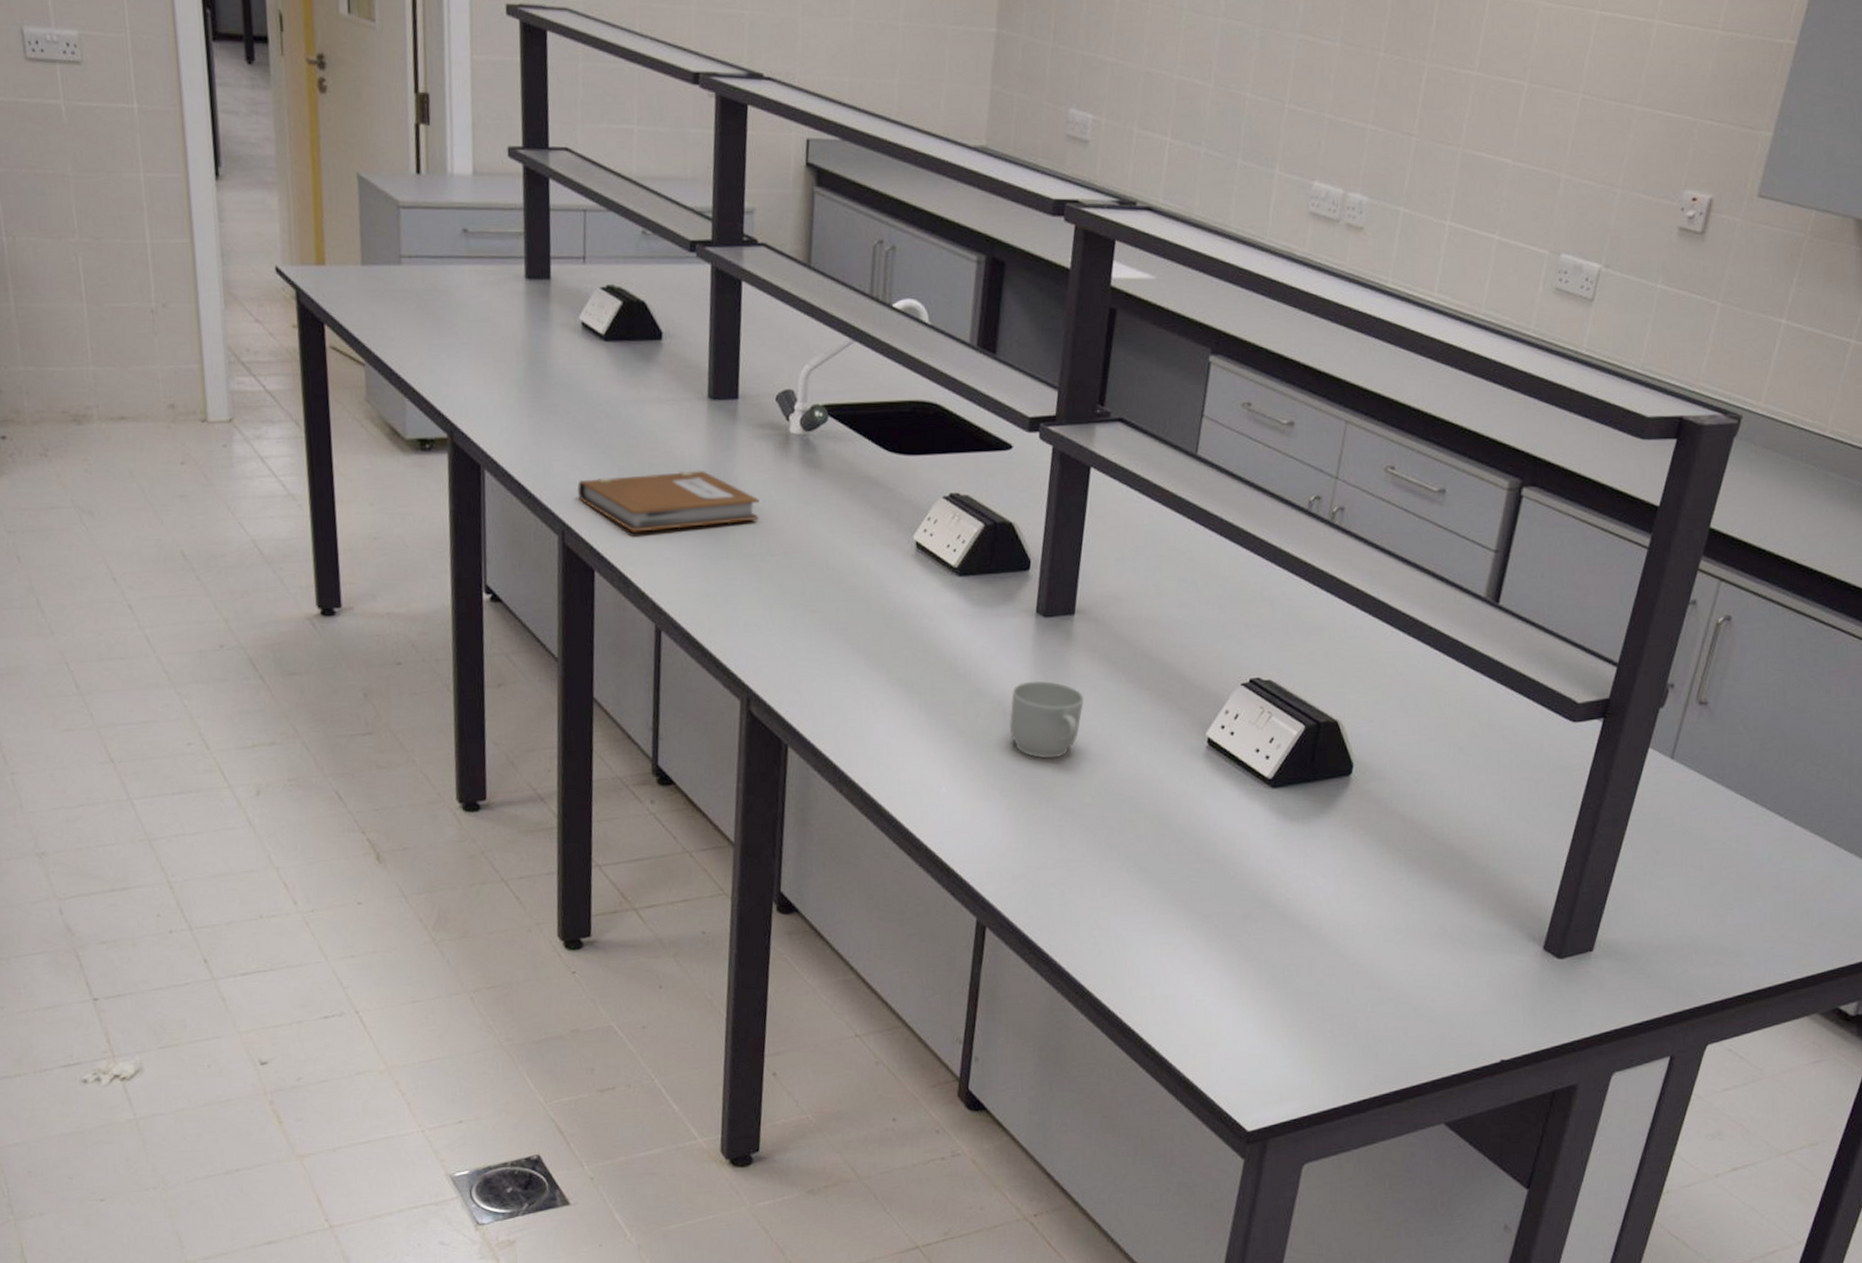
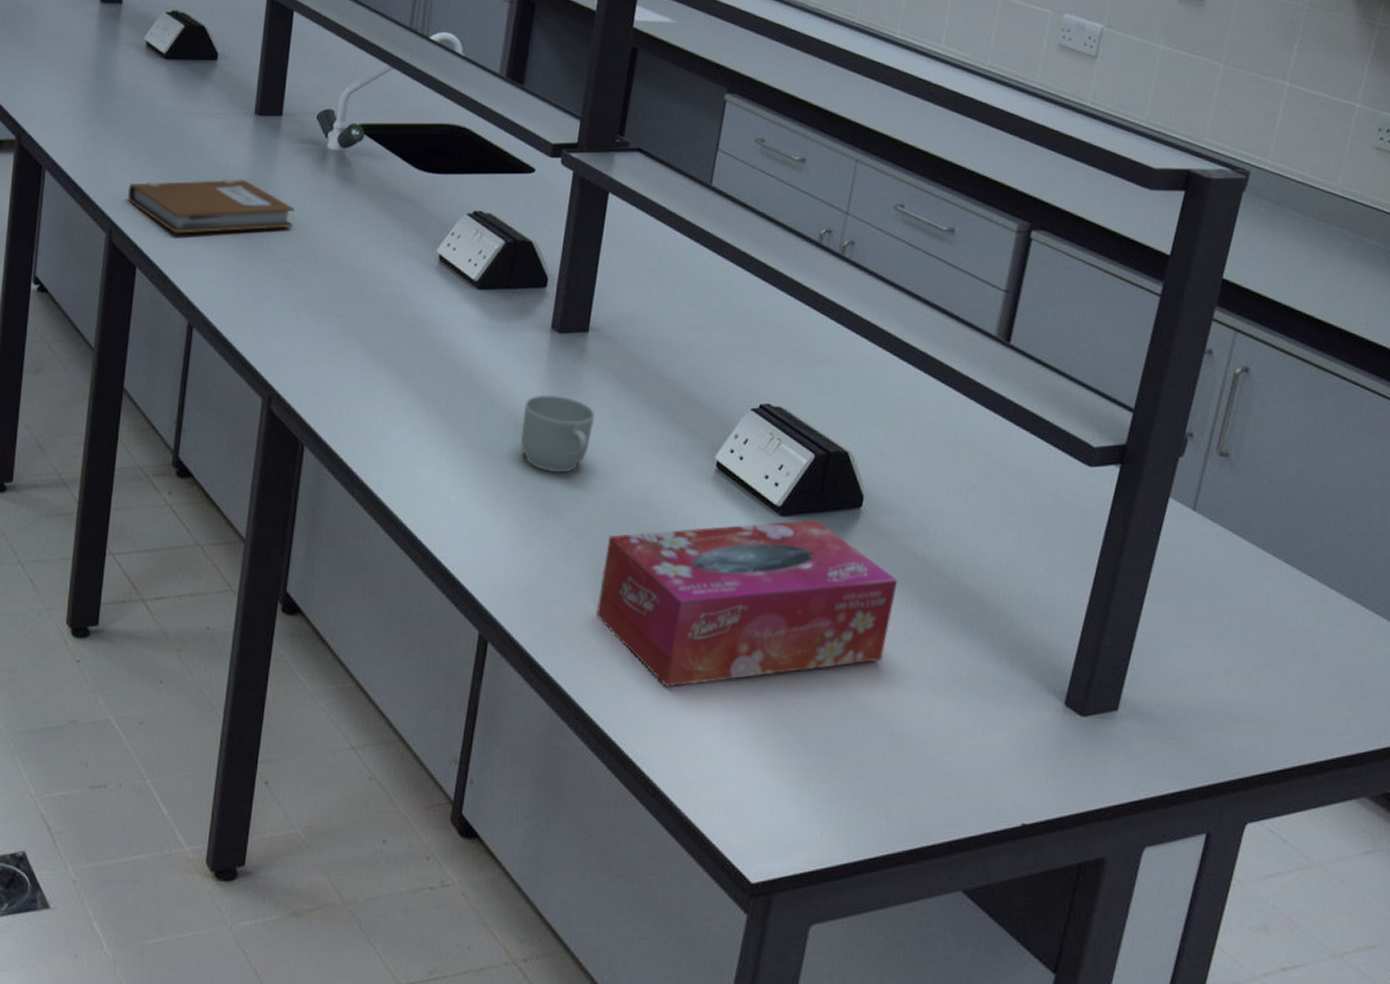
tissue box: none [1092,789,1386,959] -> present [597,519,898,687]

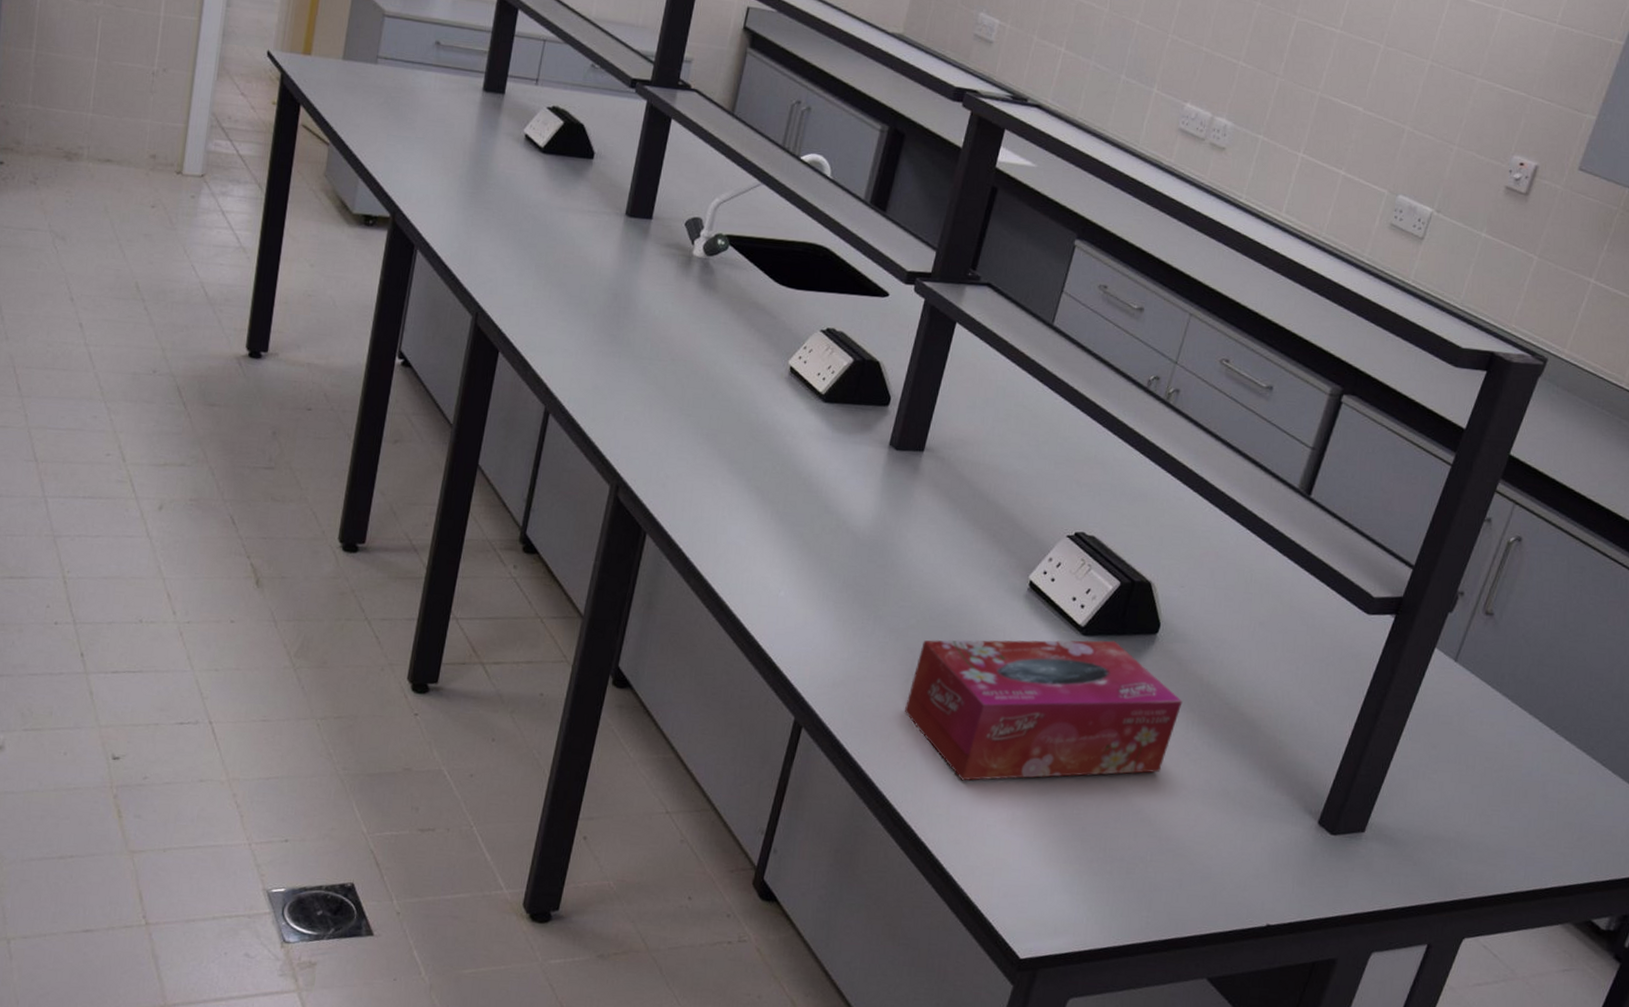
notebook: present [128,179,295,234] -> none [496,270,656,328]
mug: present [521,395,594,473] -> none [850,506,922,580]

